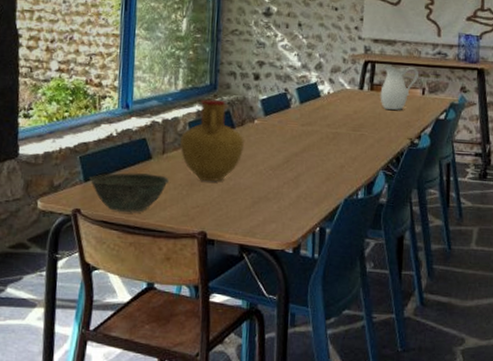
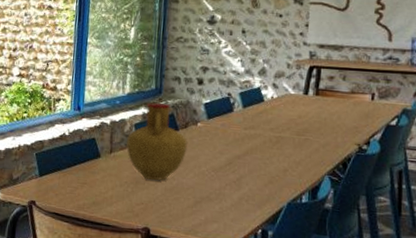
bowl: present [89,172,170,213] -> none [44,169,116,207]
pitcher: present [380,65,418,110] -> none [326,70,367,115]

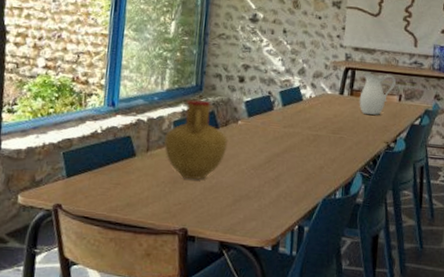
pitcher: none [326,70,367,115] -> present [359,72,396,115]

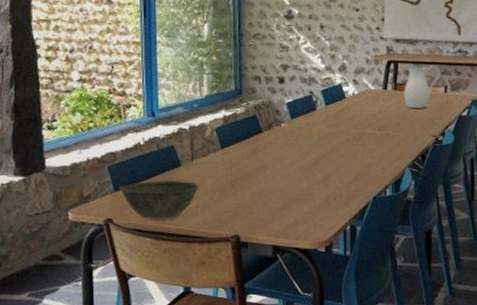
bowl: none [72,169,153,209] -> present [119,179,200,220]
vase: present [164,99,228,179] -> none [209,104,272,185]

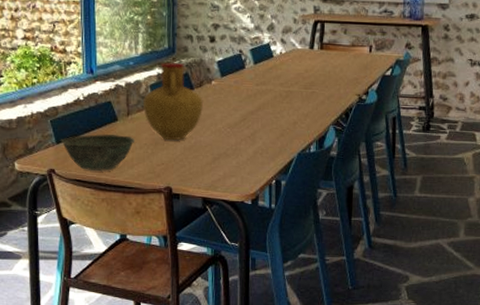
vase: none [209,104,272,185] -> present [143,62,203,140]
pitcher: present [404,64,440,108] -> none [329,24,366,68]

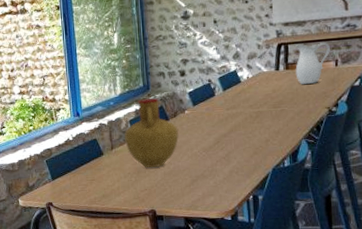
bowl: present [61,133,136,172] -> none [56,167,120,201]
pitcher: none [329,24,366,68] -> present [295,42,330,84]

